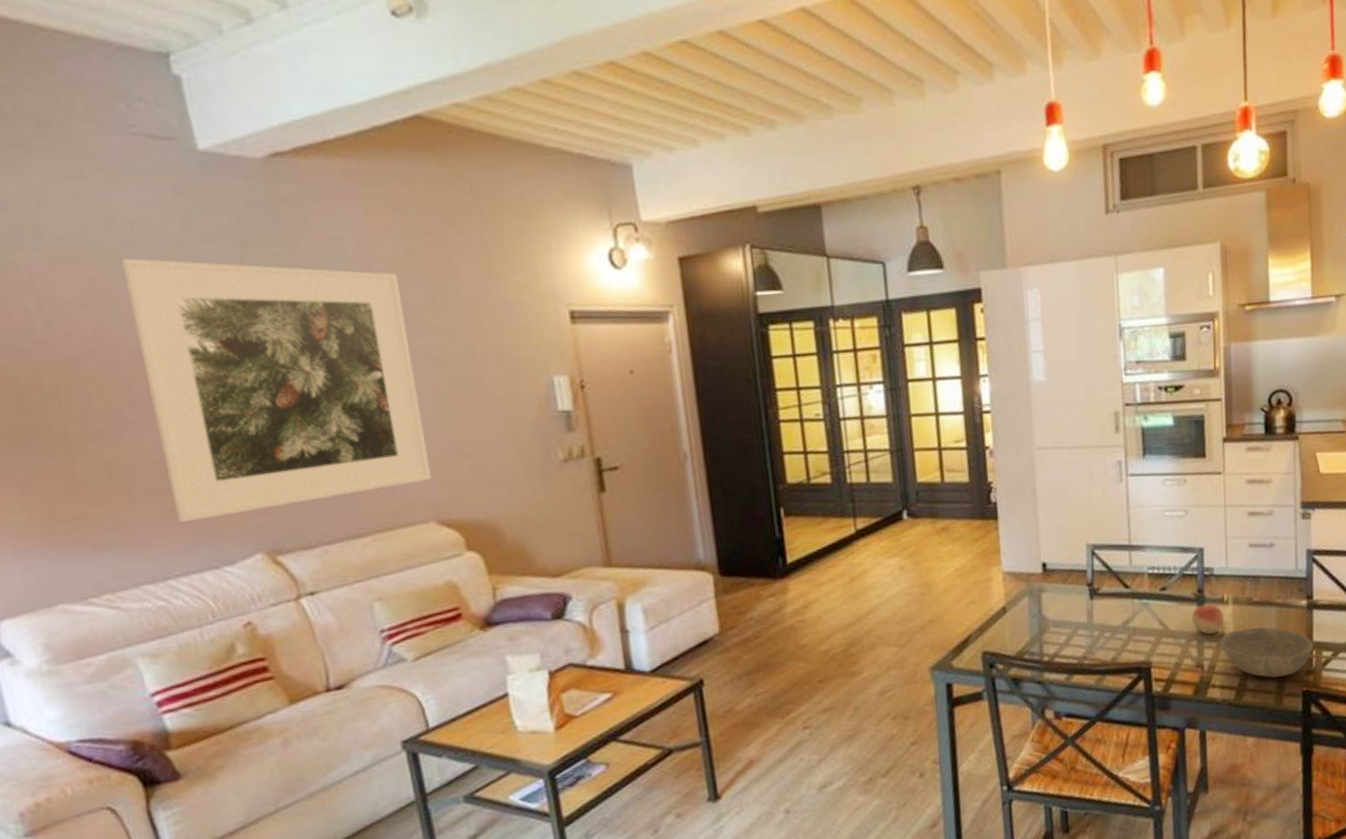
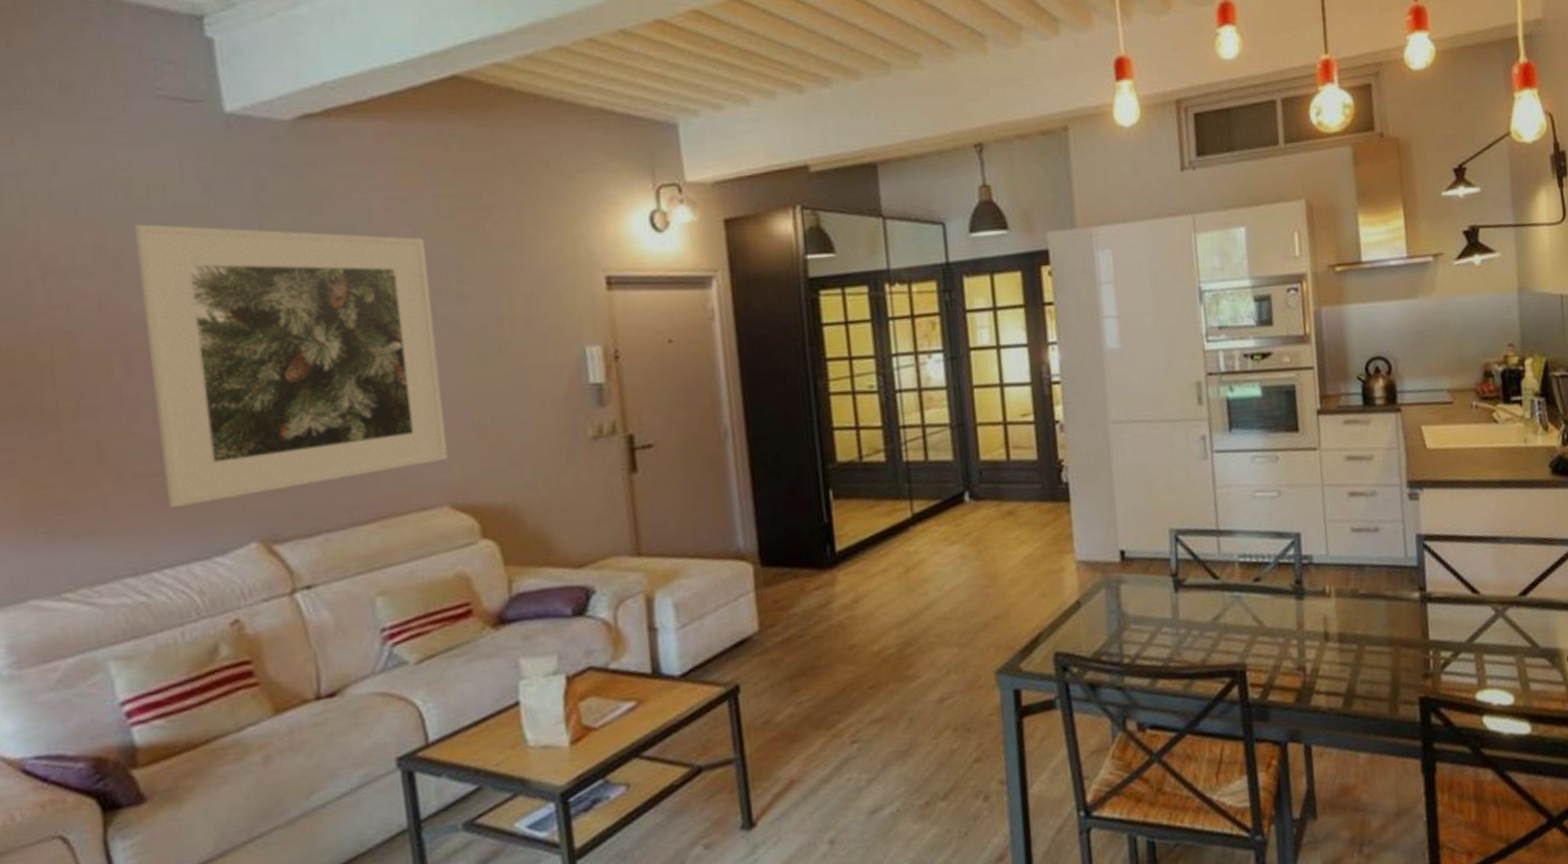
fruit: present [1191,604,1225,635] -> none [1290,597,1328,633]
bowl: present [1219,627,1314,678] -> none [1322,623,1431,683]

